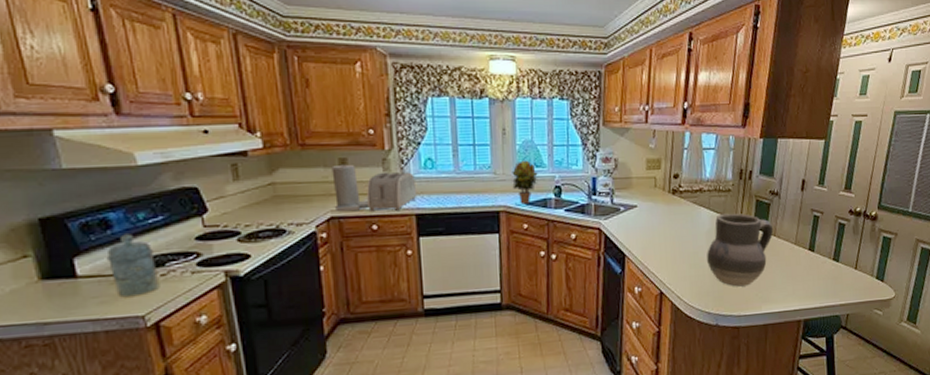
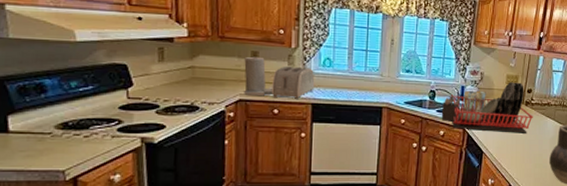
canister: present [106,234,160,298] -> none [37,99,83,153]
potted plant: present [512,160,539,204] -> none [395,67,417,103]
dish rack: none [570,166,683,230] -> present [441,82,533,133]

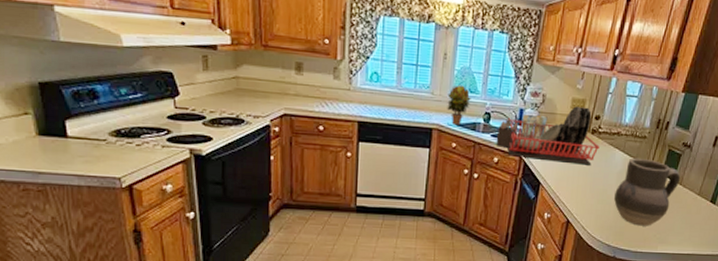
paper towel: present [244,56,274,97] -> none [288,67,319,112]
toaster: present [272,66,315,99] -> none [317,79,362,116]
potted plant: none [395,67,417,103] -> present [447,85,471,125]

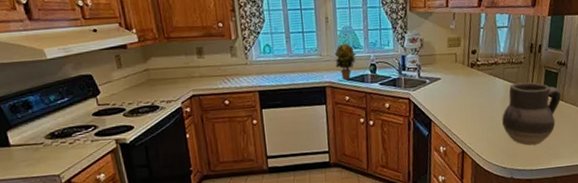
dish rack: present [496,106,600,165] -> none [384,44,481,100]

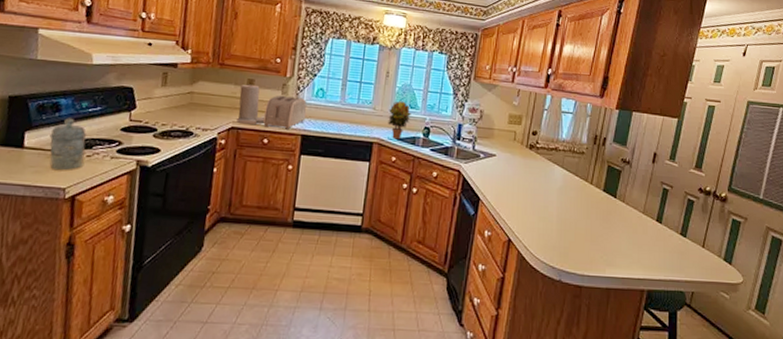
canister: none [30,112,70,161] -> present [49,118,87,171]
paper towel: none [191,52,222,90] -> present [237,84,265,125]
toaster: none [219,56,259,90] -> present [263,95,307,129]
ceramic jug: present [502,82,561,146] -> none [556,173,622,247]

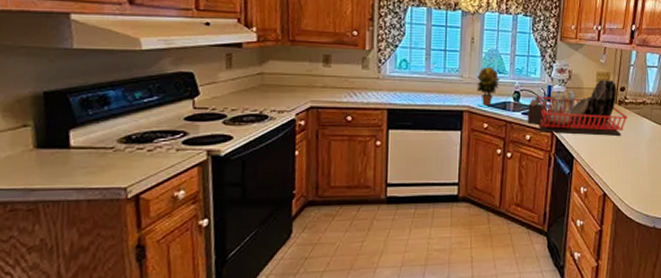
canister: present [49,118,87,171] -> none [100,111,146,170]
paper towel: present [237,84,265,125] -> none [315,60,347,103]
toaster: present [263,95,307,129] -> none [345,69,391,104]
dish rack: none [435,122,538,181] -> present [527,80,628,136]

